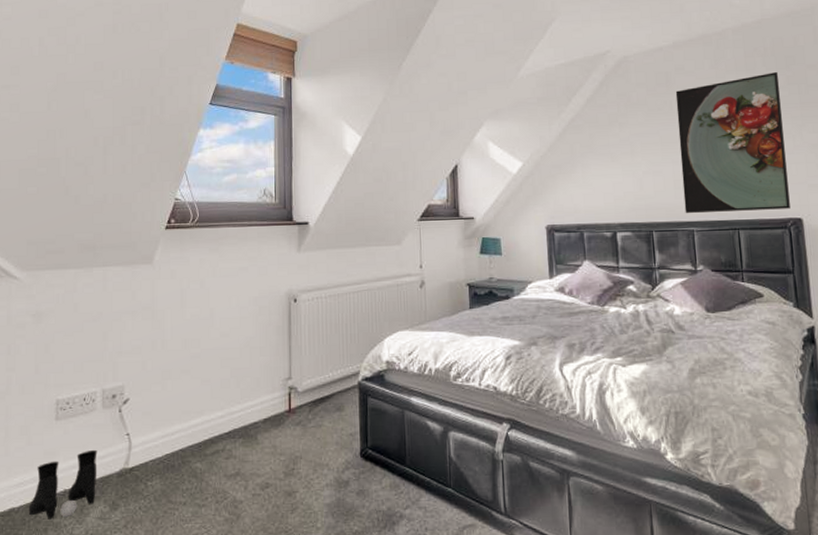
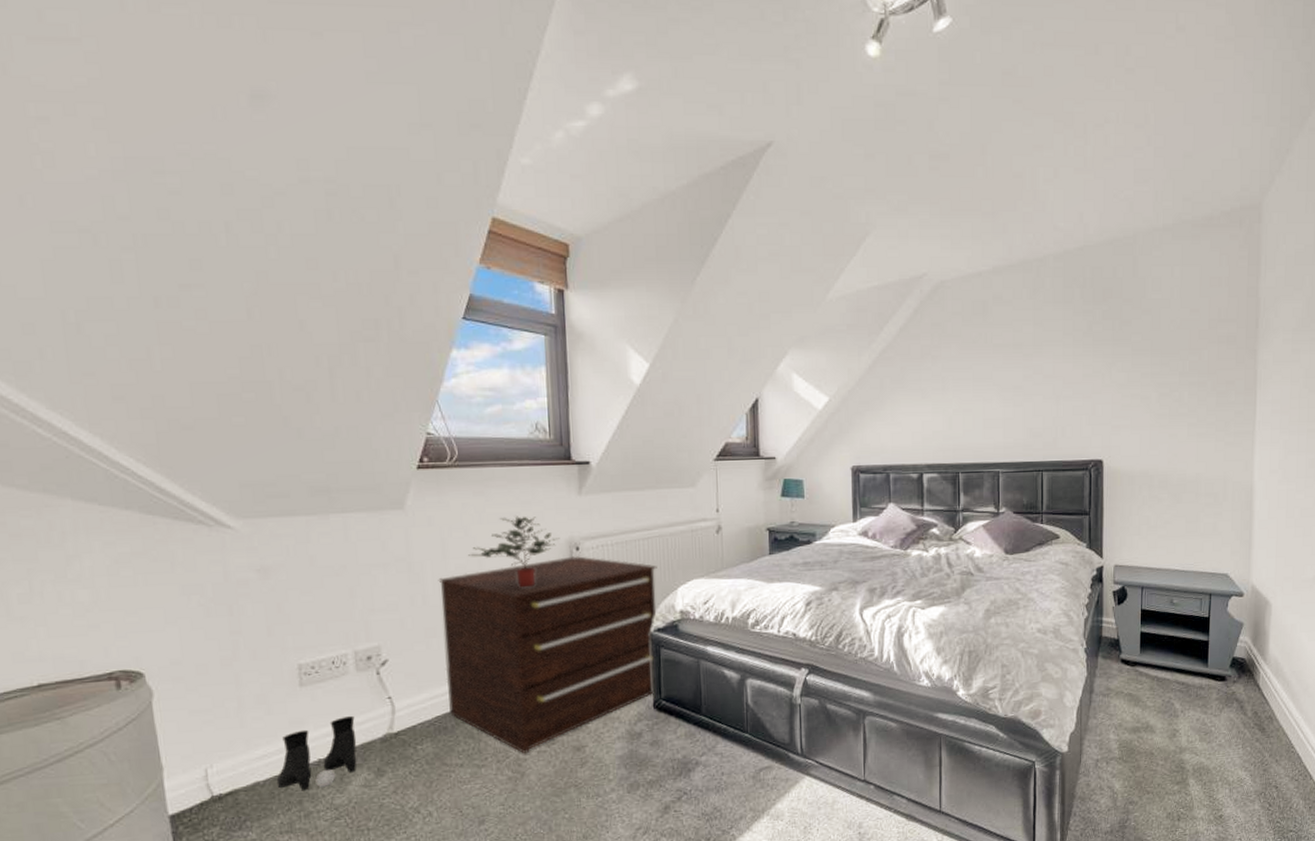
dresser: none [176,307,366,496] -> present [438,556,657,754]
potted plant: none [202,270,280,336] -> present [468,516,560,588]
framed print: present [675,72,790,214] -> none [991,306,1094,455]

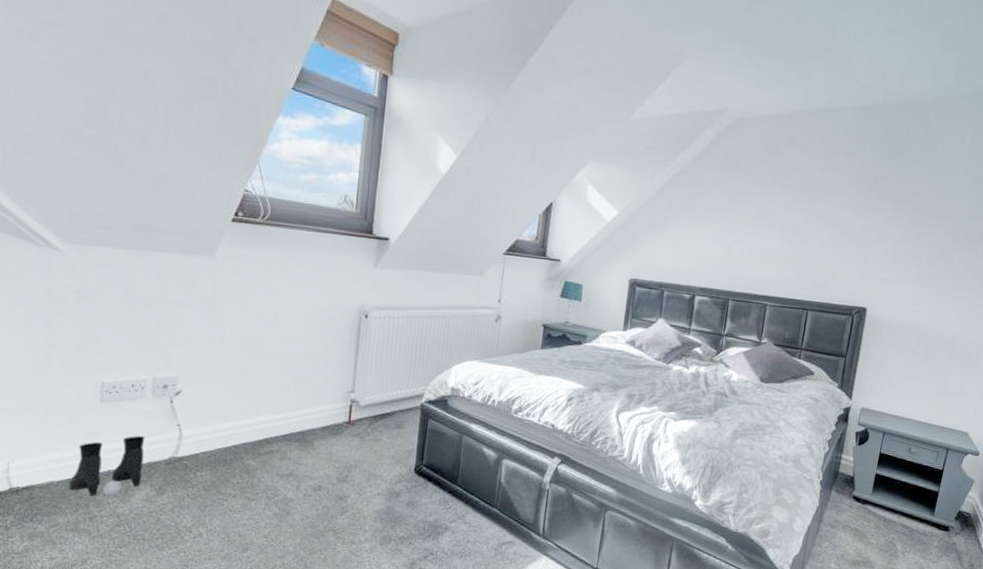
dresser: present [438,556,657,754] -> none [231,322,437,495]
potted plant: present [468,516,560,588] -> none [267,278,352,345]

